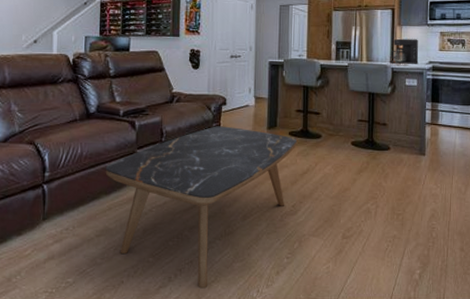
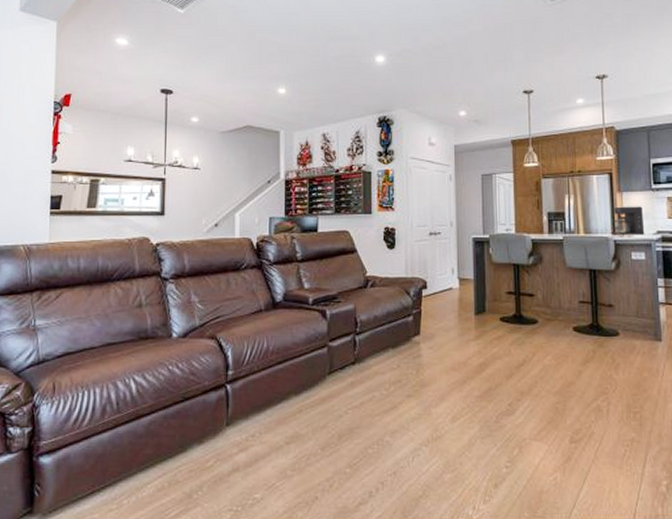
coffee table: present [105,126,298,289] -> none [294,313,511,505]

